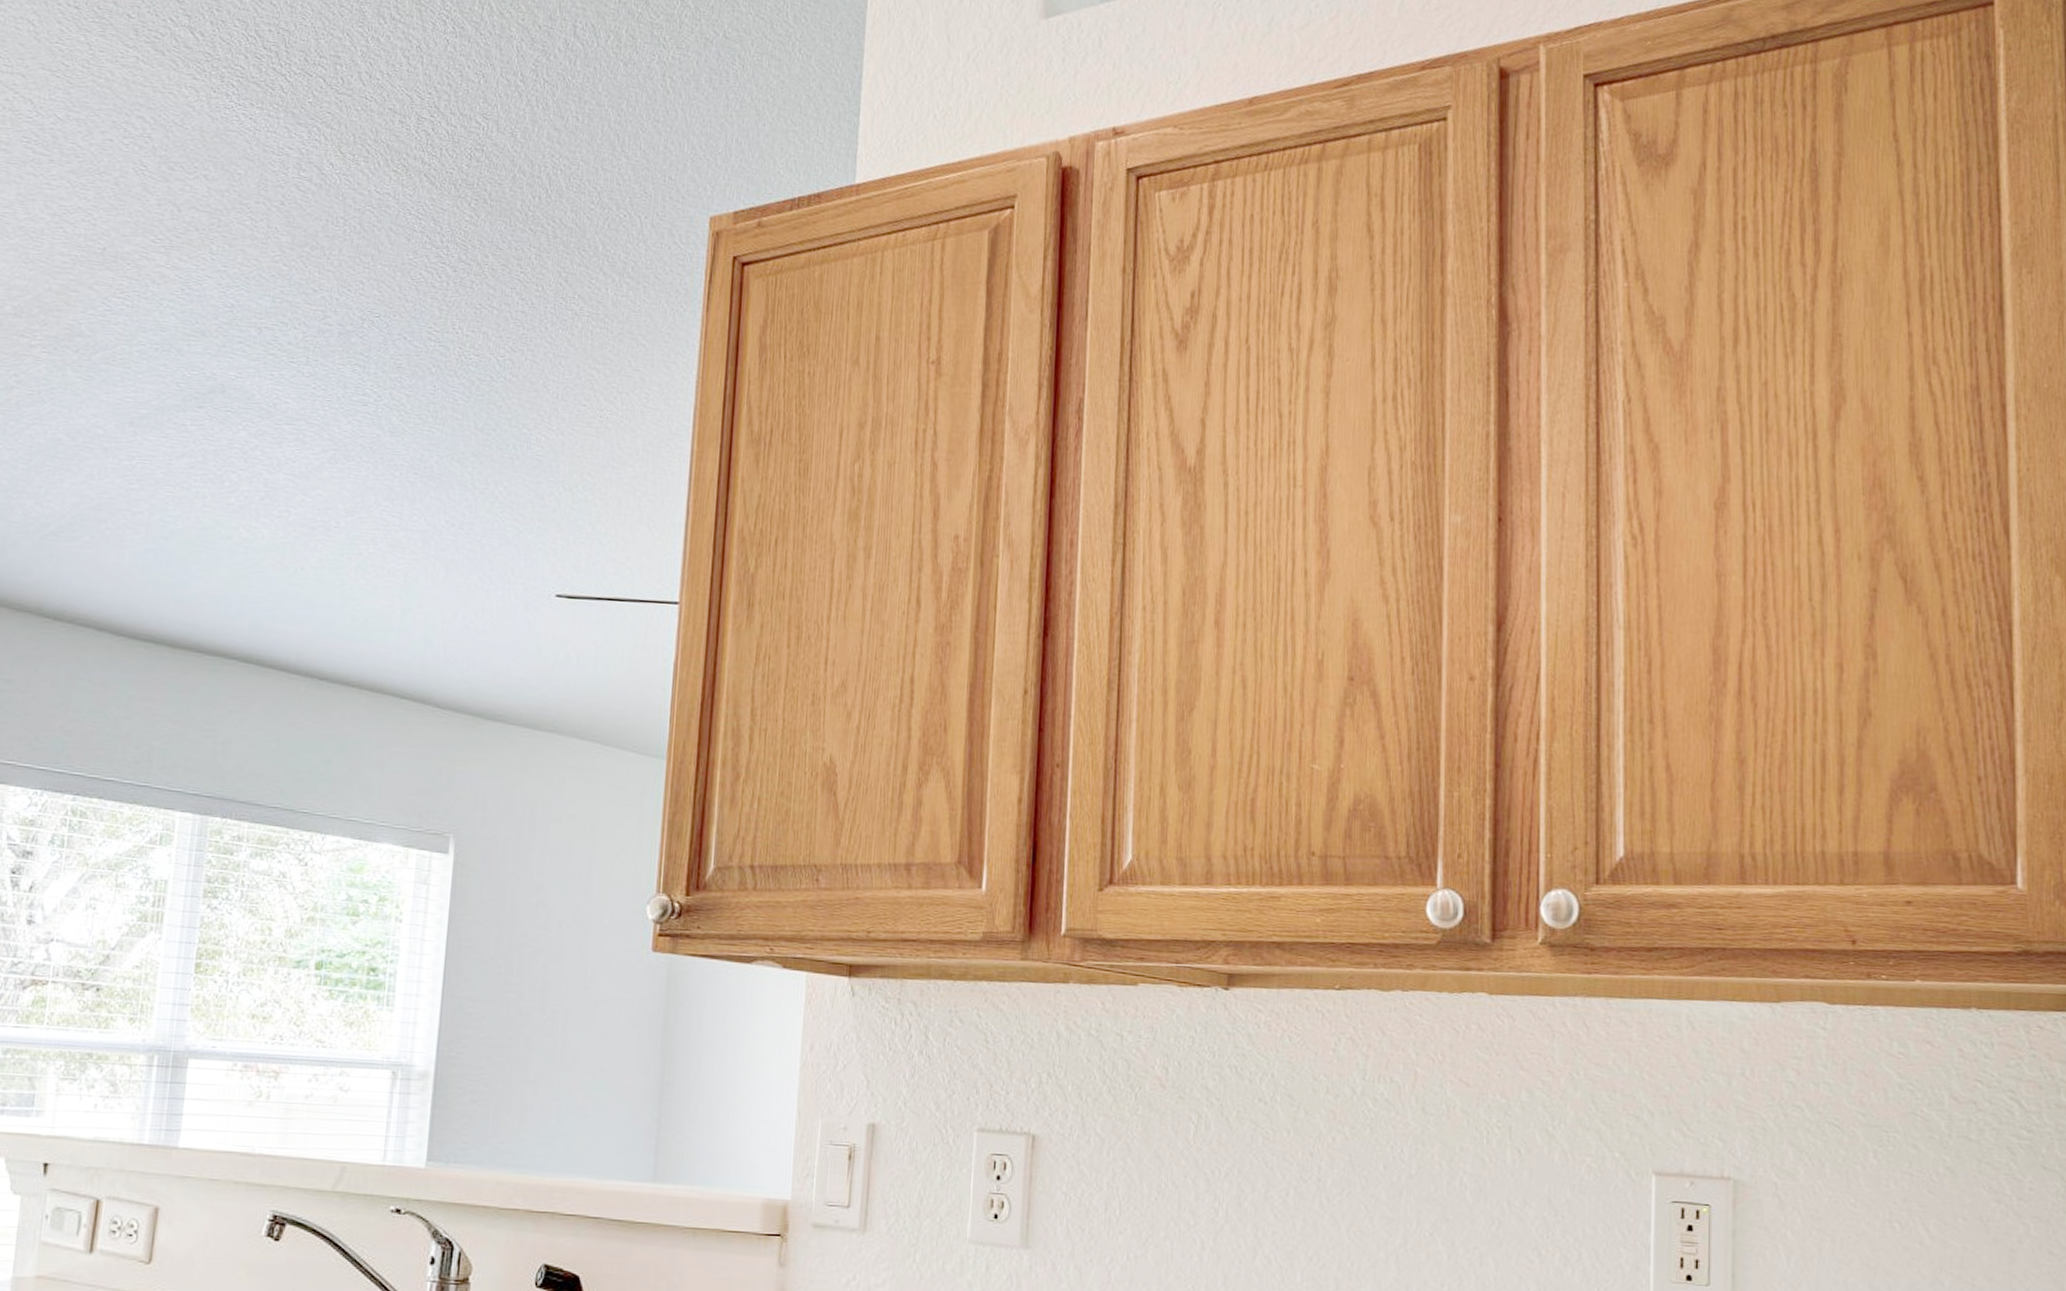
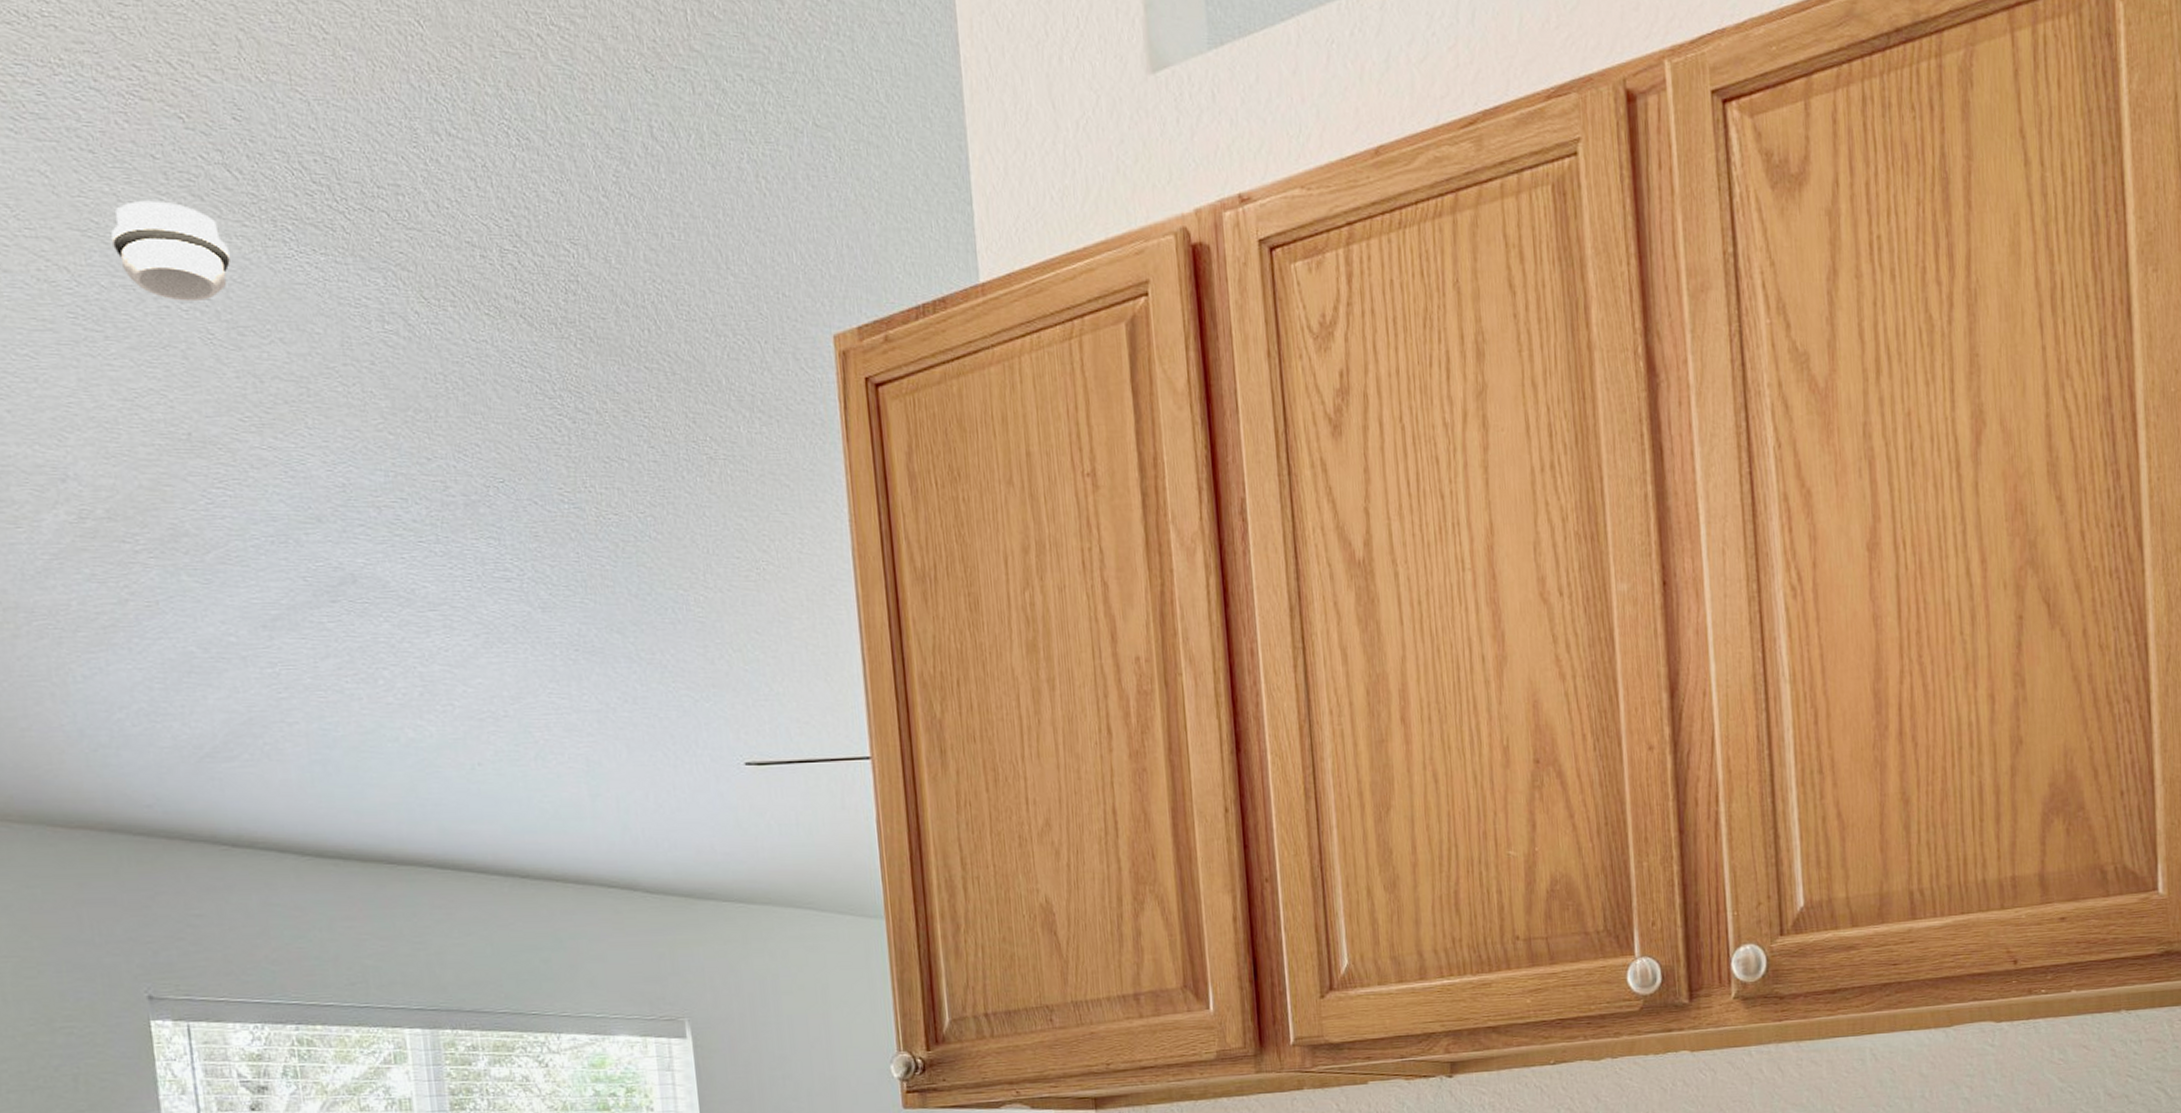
smoke detector: none [76,50,178,138] -> present [111,200,231,302]

